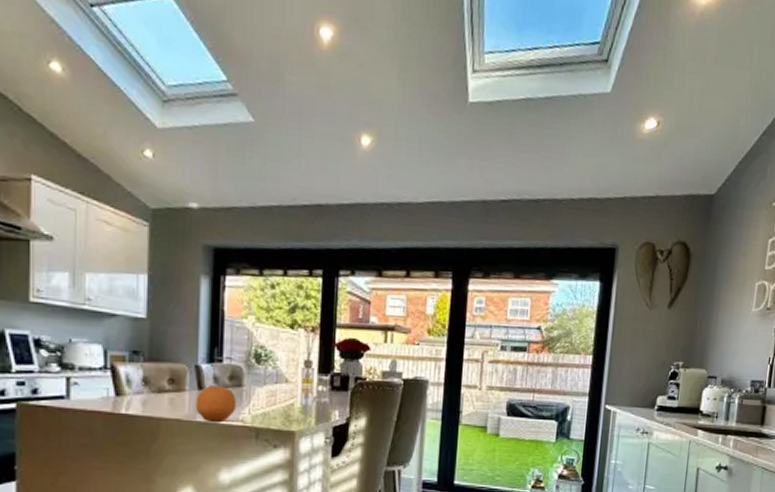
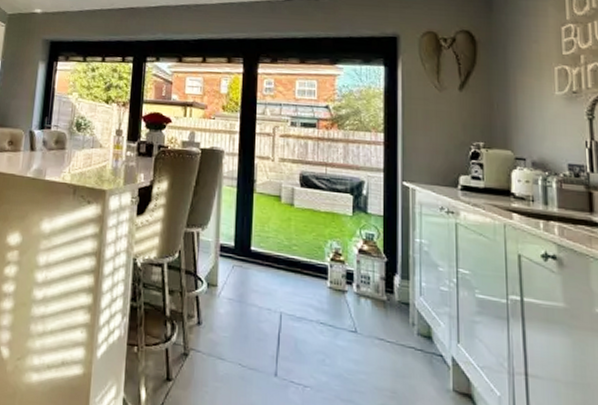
fruit: present [195,386,237,423] -> none [27,148,60,179]

